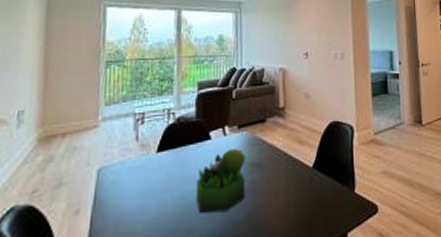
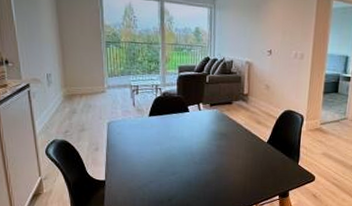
plant: present [195,148,247,214] -> none [178,120,216,164]

